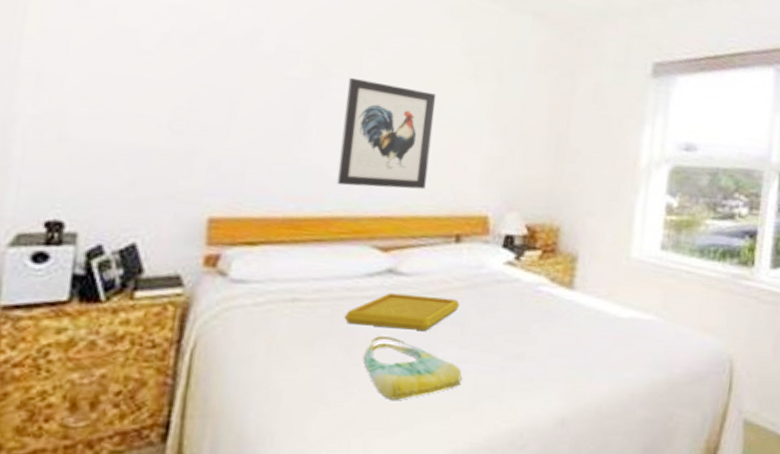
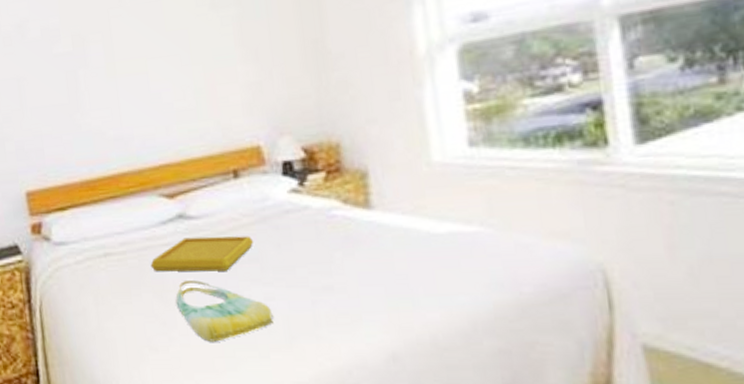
wall art: present [336,77,437,190] -> none [104,34,193,143]

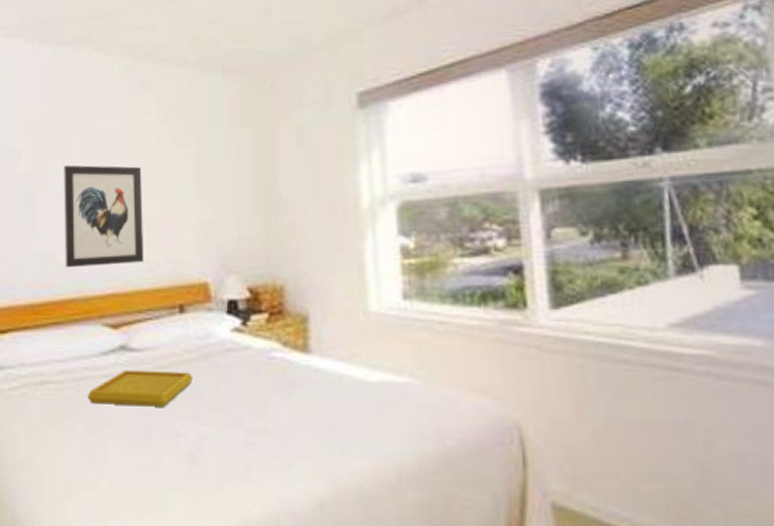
wall art: none [104,34,193,143] -> present [64,165,144,268]
tote bag: present [176,280,274,342] -> none [109,415,206,481]

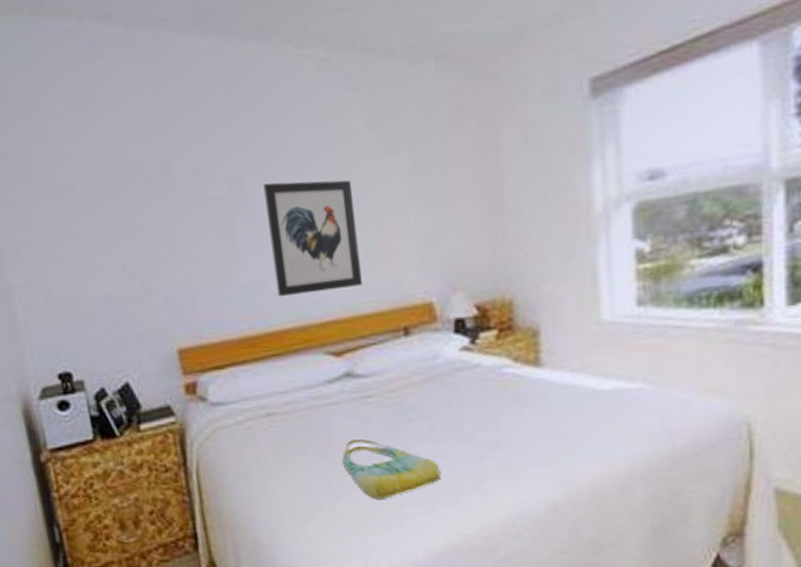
serving tray: present [87,370,194,407] -> none [316,394,424,432]
tote bag: none [109,415,206,481] -> present [342,439,441,499]

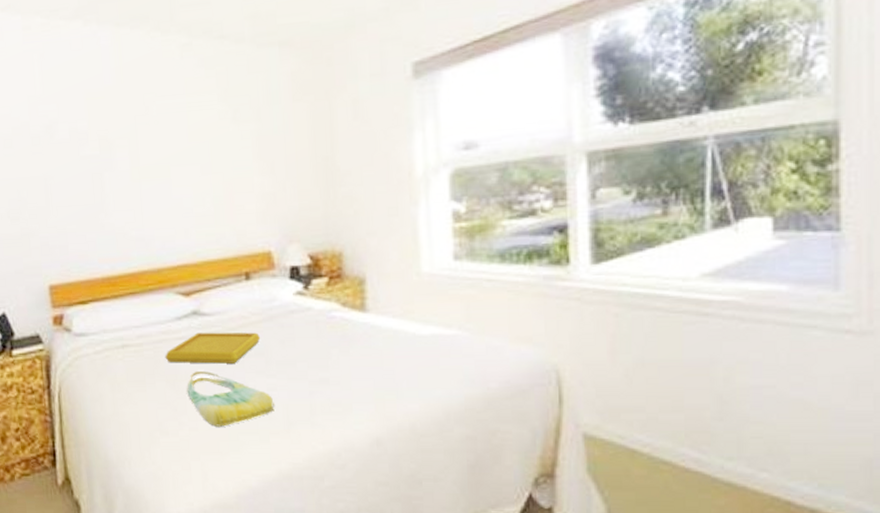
wall art: present [264,180,362,297] -> none [130,144,210,243]
serving tray: none [316,394,424,432] -> present [165,332,261,364]

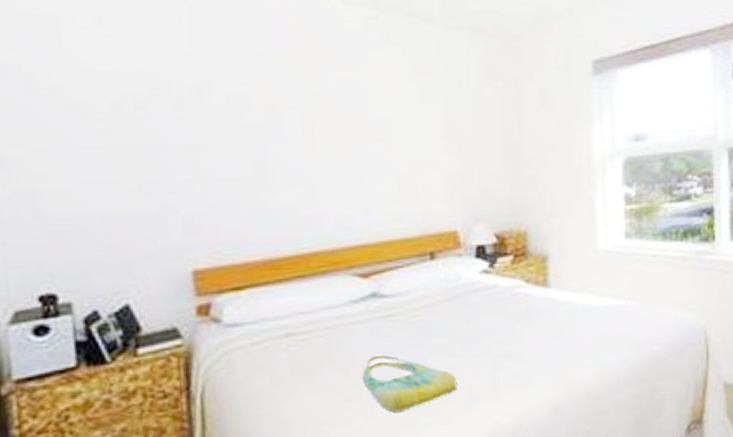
serving tray: present [165,332,261,364] -> none [338,312,445,349]

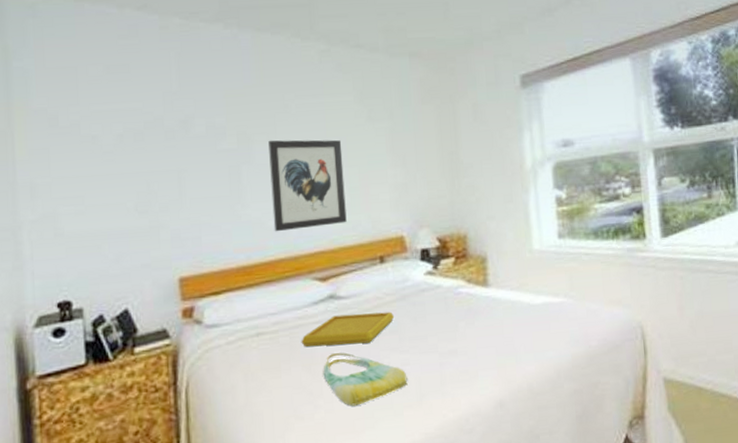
wall art: none [302,116,393,222] -> present [268,139,347,232]
serving tray: none [338,312,445,349] -> present [301,311,395,347]

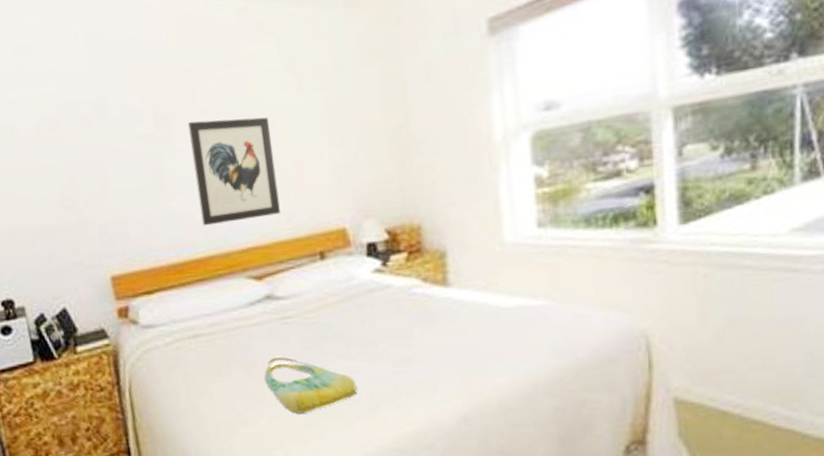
serving tray: present [301,311,395,347] -> none [239,314,340,351]

